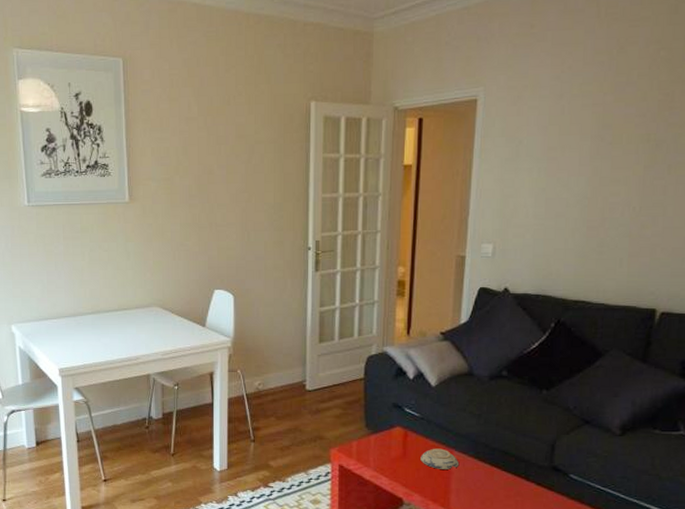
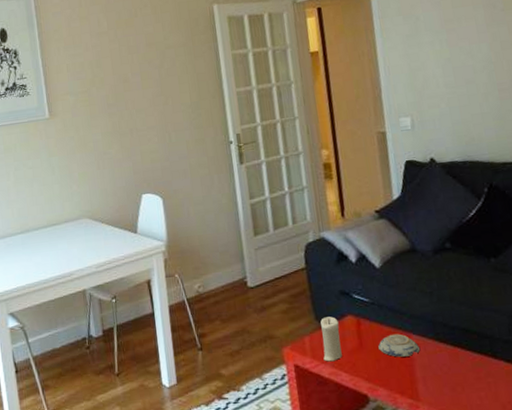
candle: none [367,426,387,466] -> present [320,316,342,362]

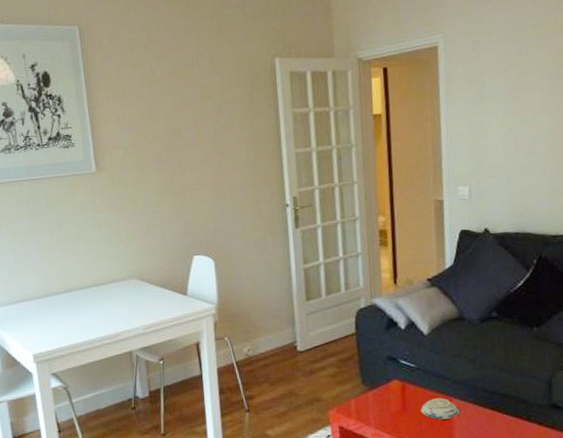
candle: present [320,316,342,362] -> none [367,381,386,424]

